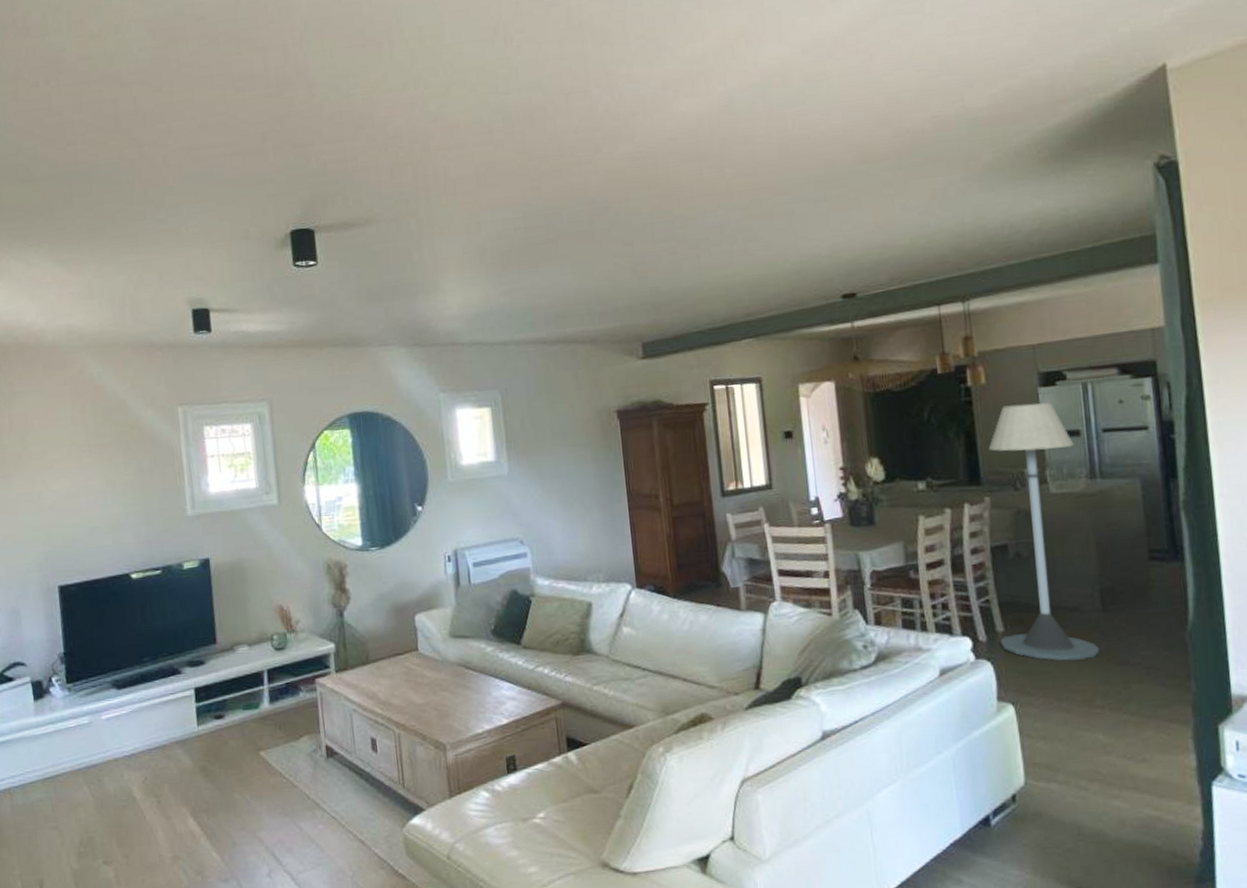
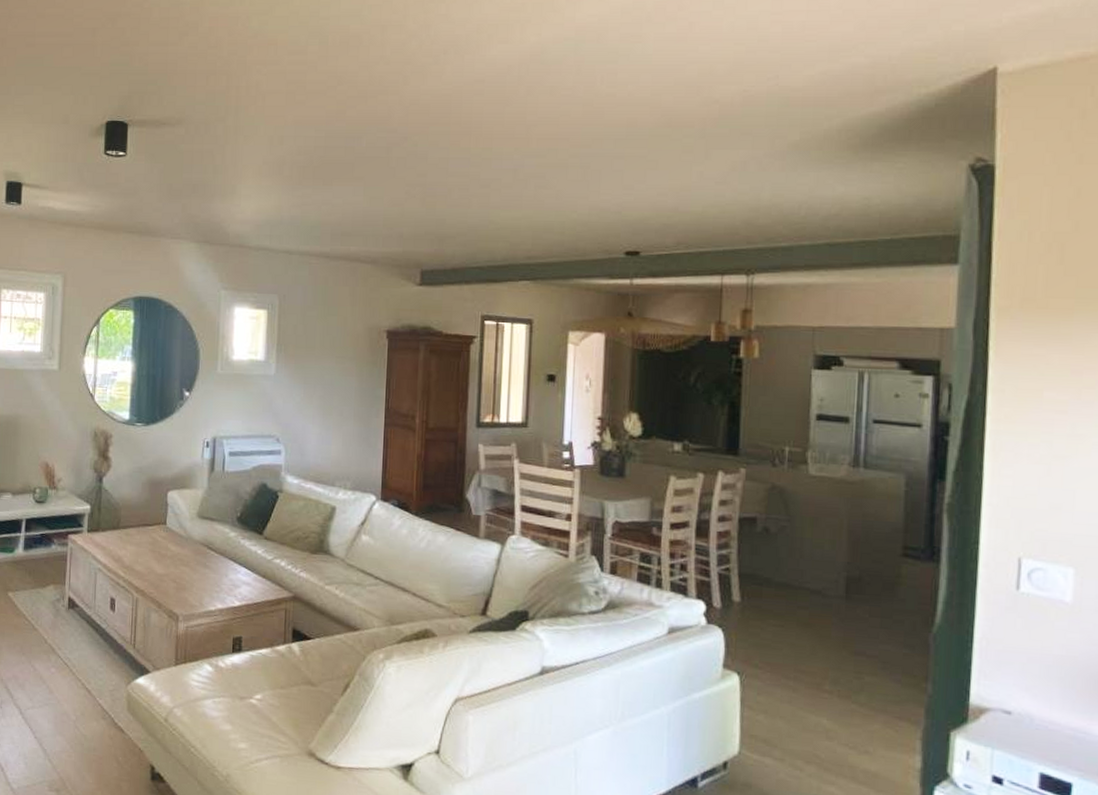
floor lamp: present [988,402,1100,661] -> none [735,382,841,643]

